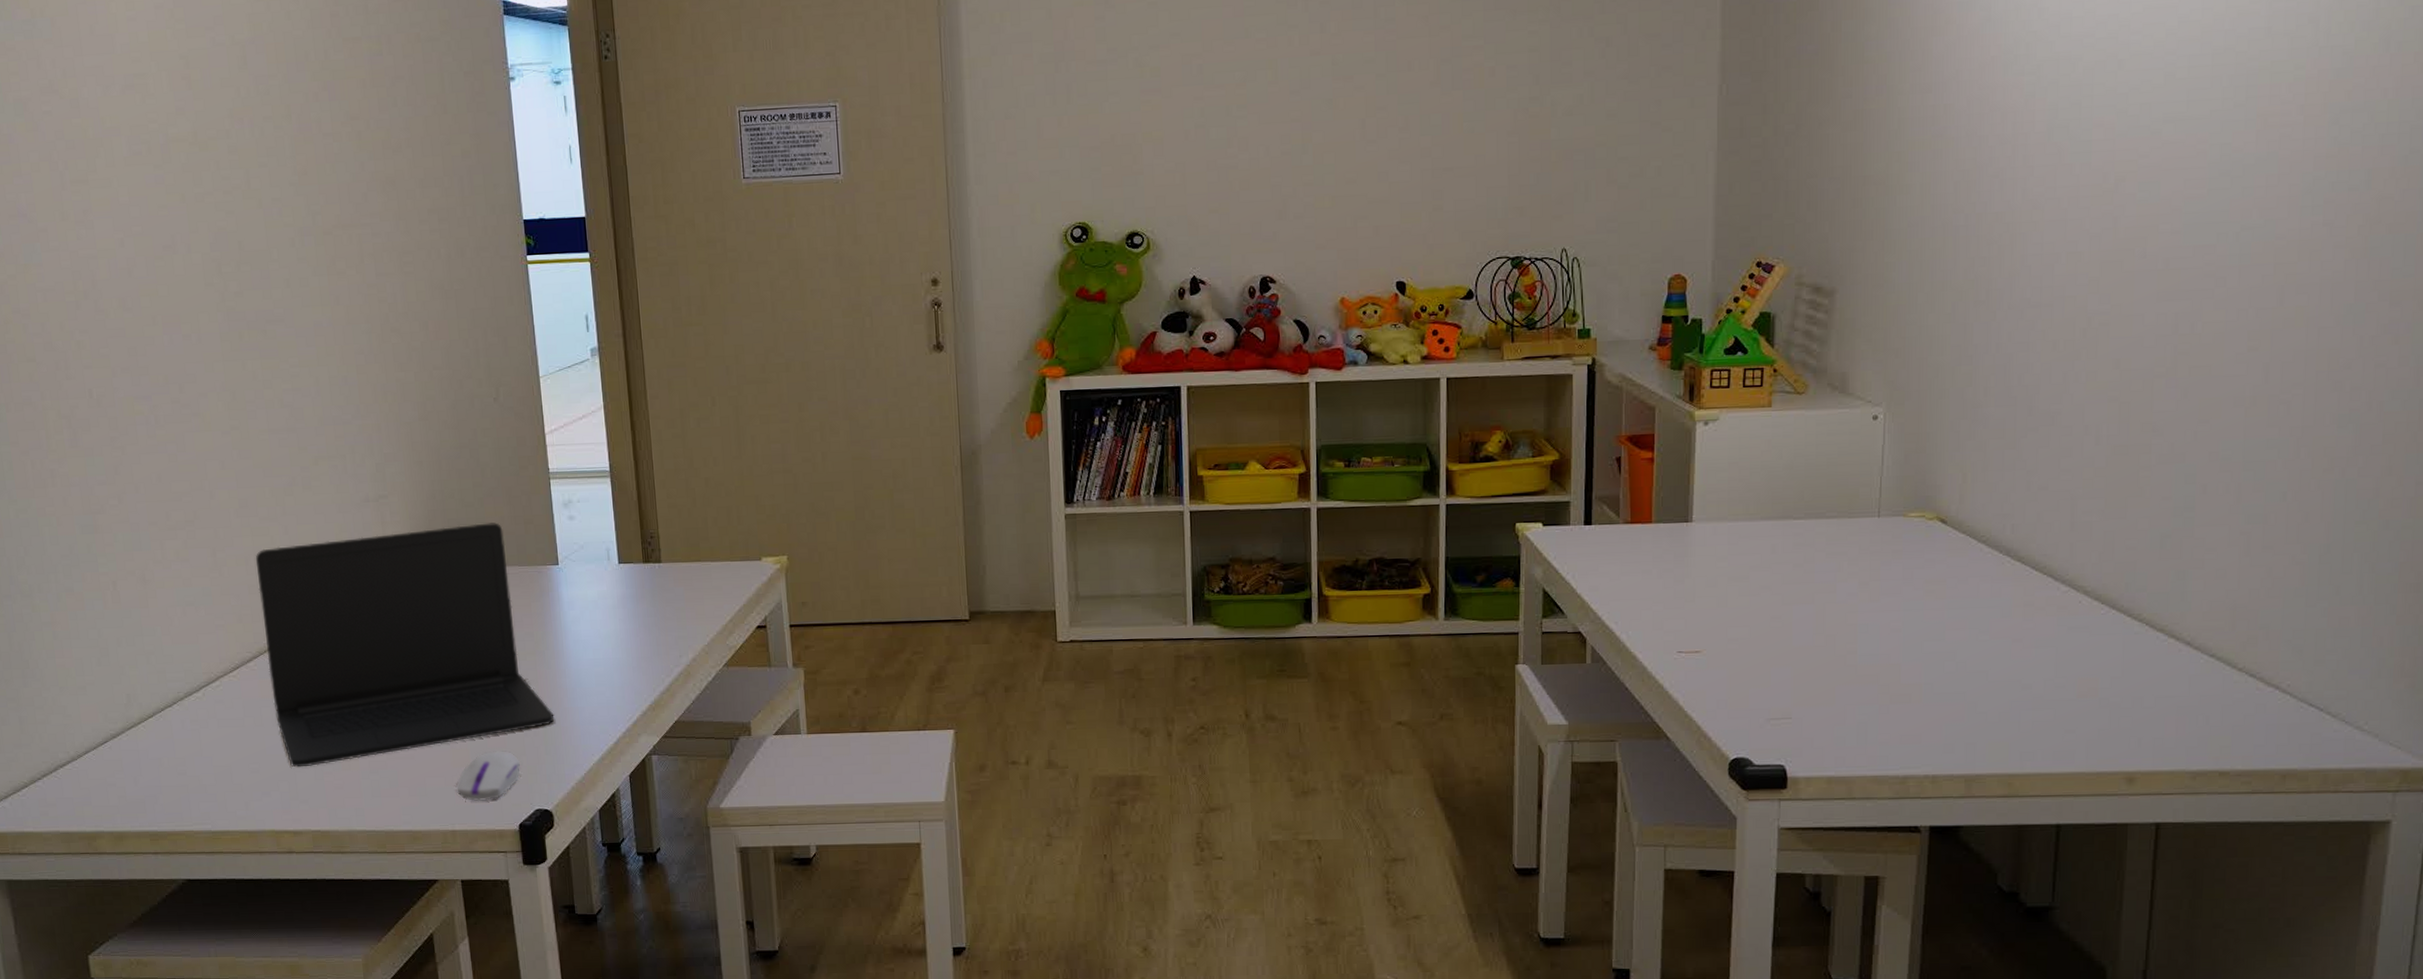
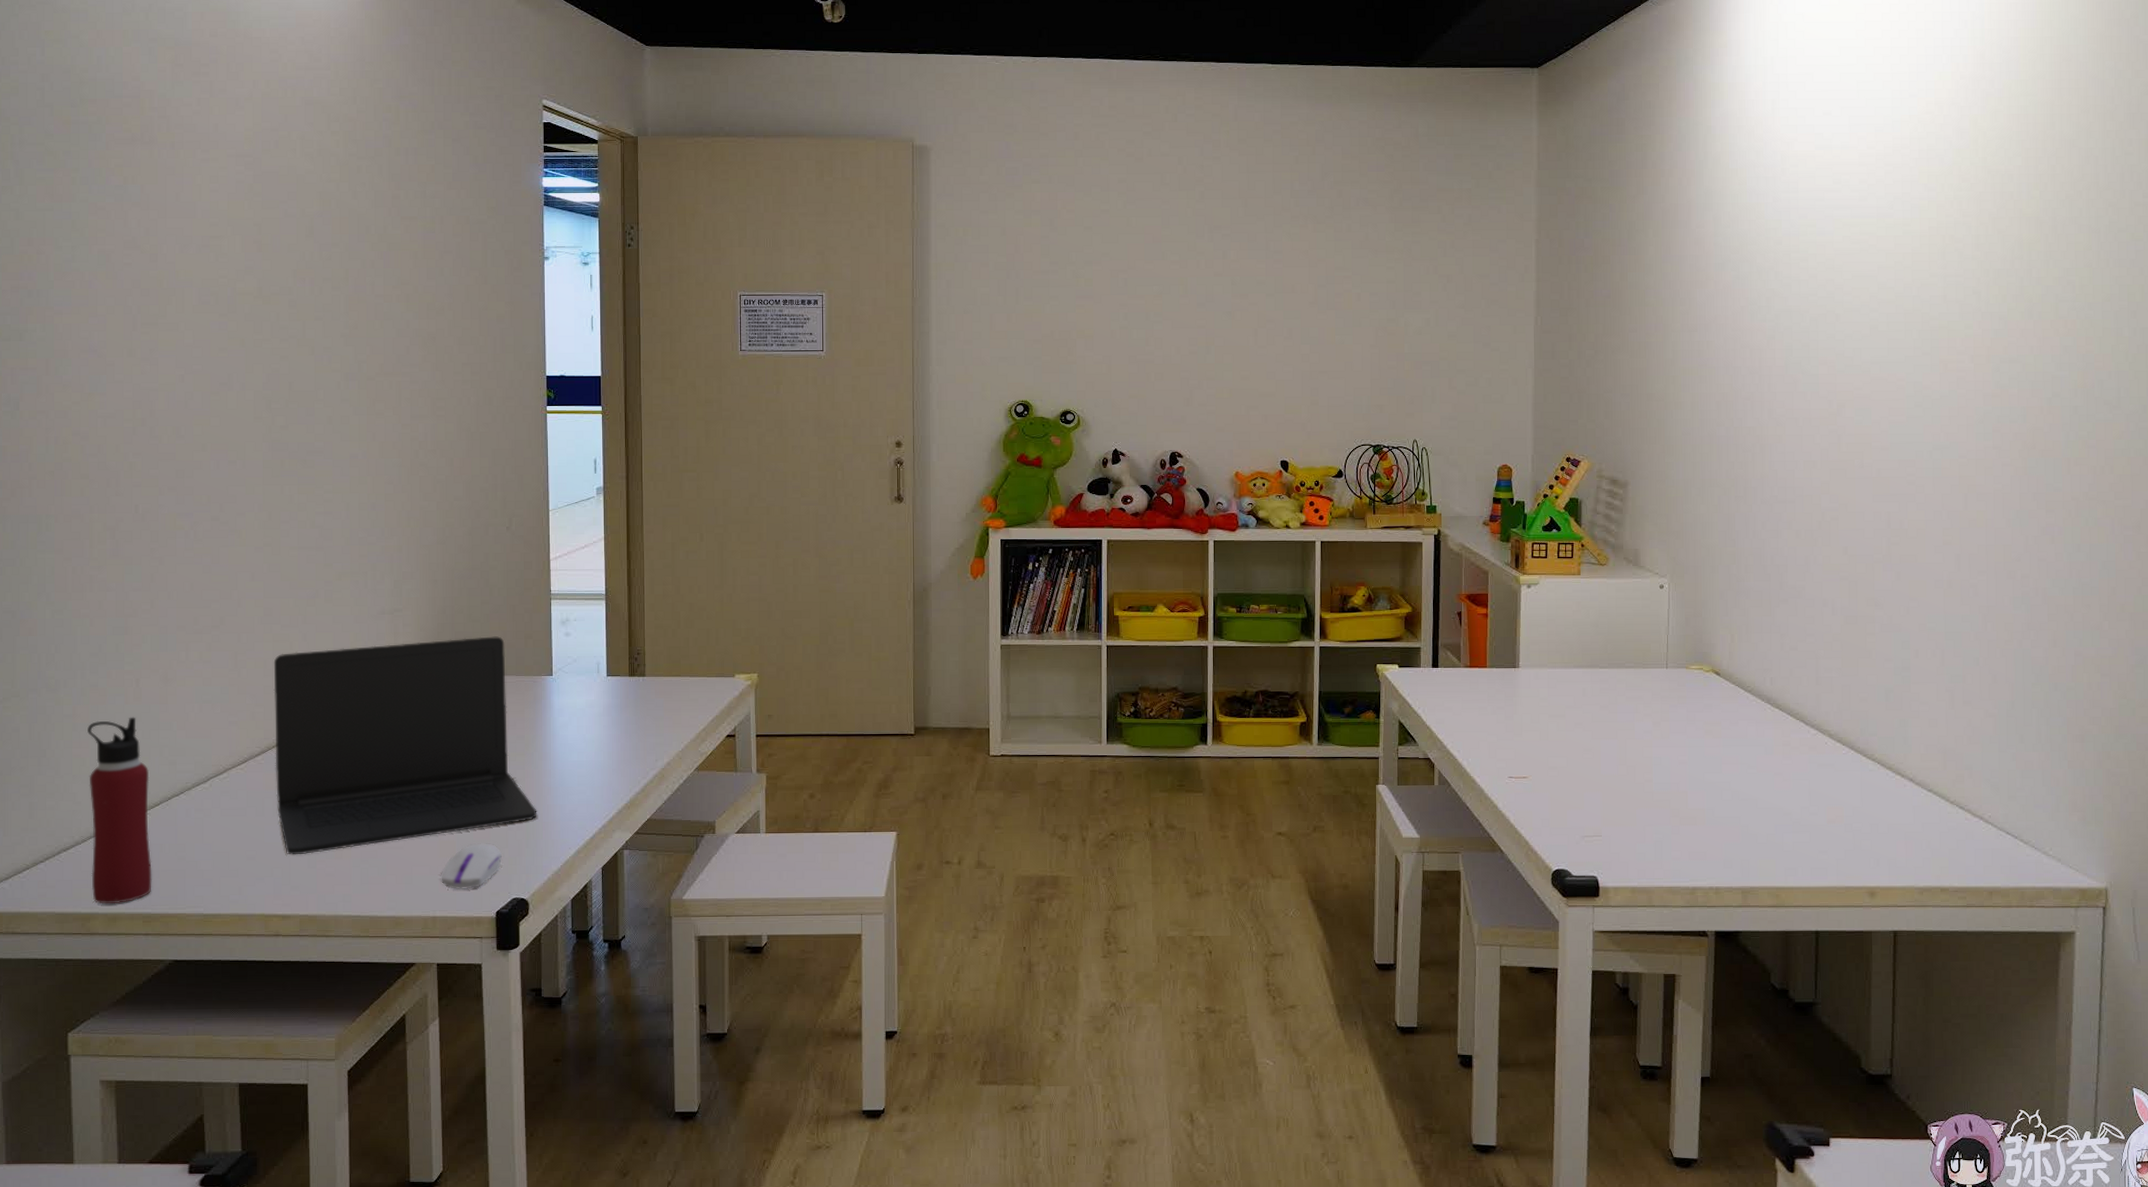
water bottle: none [68,622,155,823] -> present [87,717,152,904]

